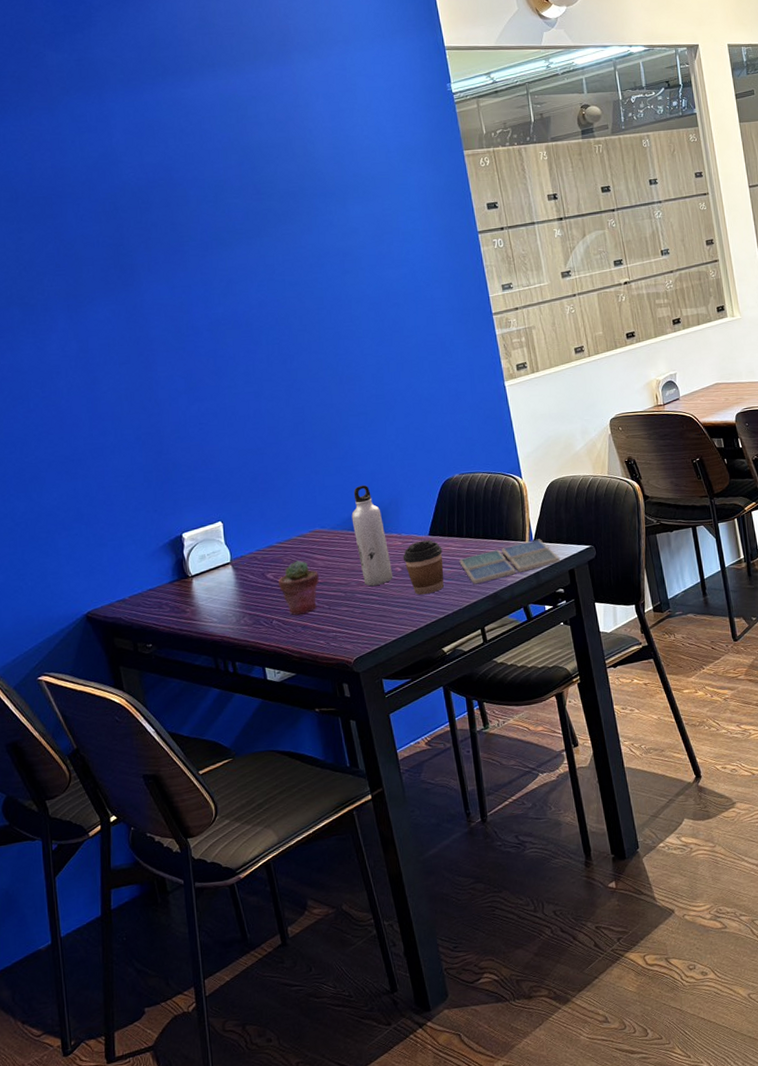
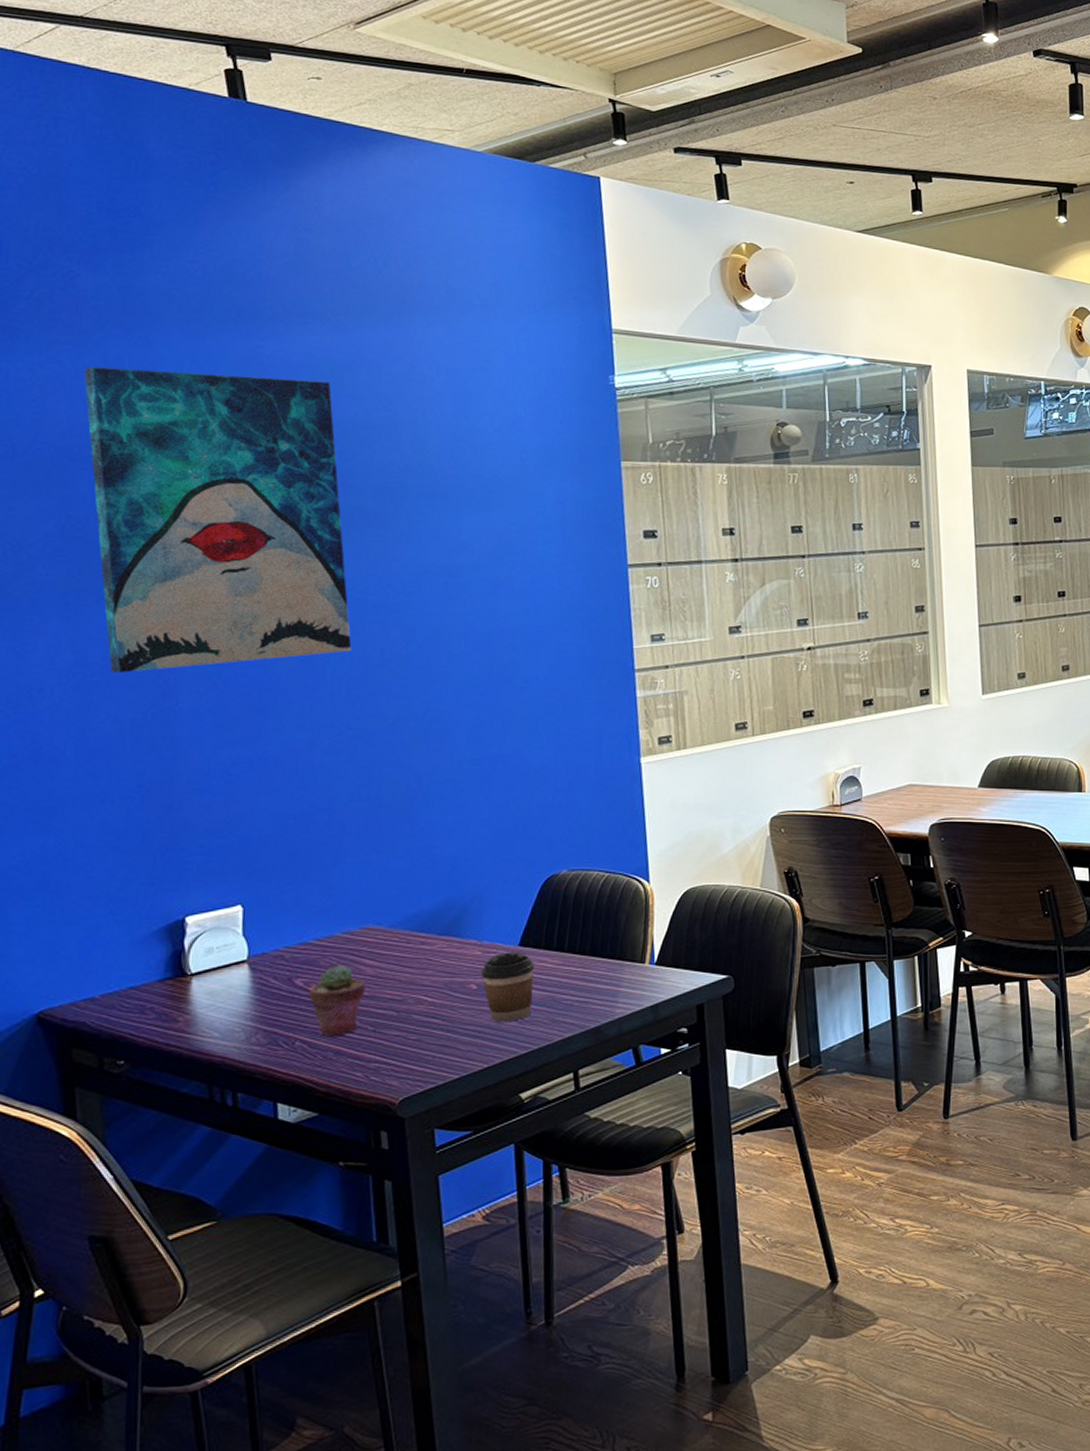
wall art: none [59,115,278,355] -> present [84,366,352,674]
water bottle: present [351,485,393,587] -> none [418,873,466,1007]
drink coaster: present [459,539,560,585] -> none [555,962,687,1014]

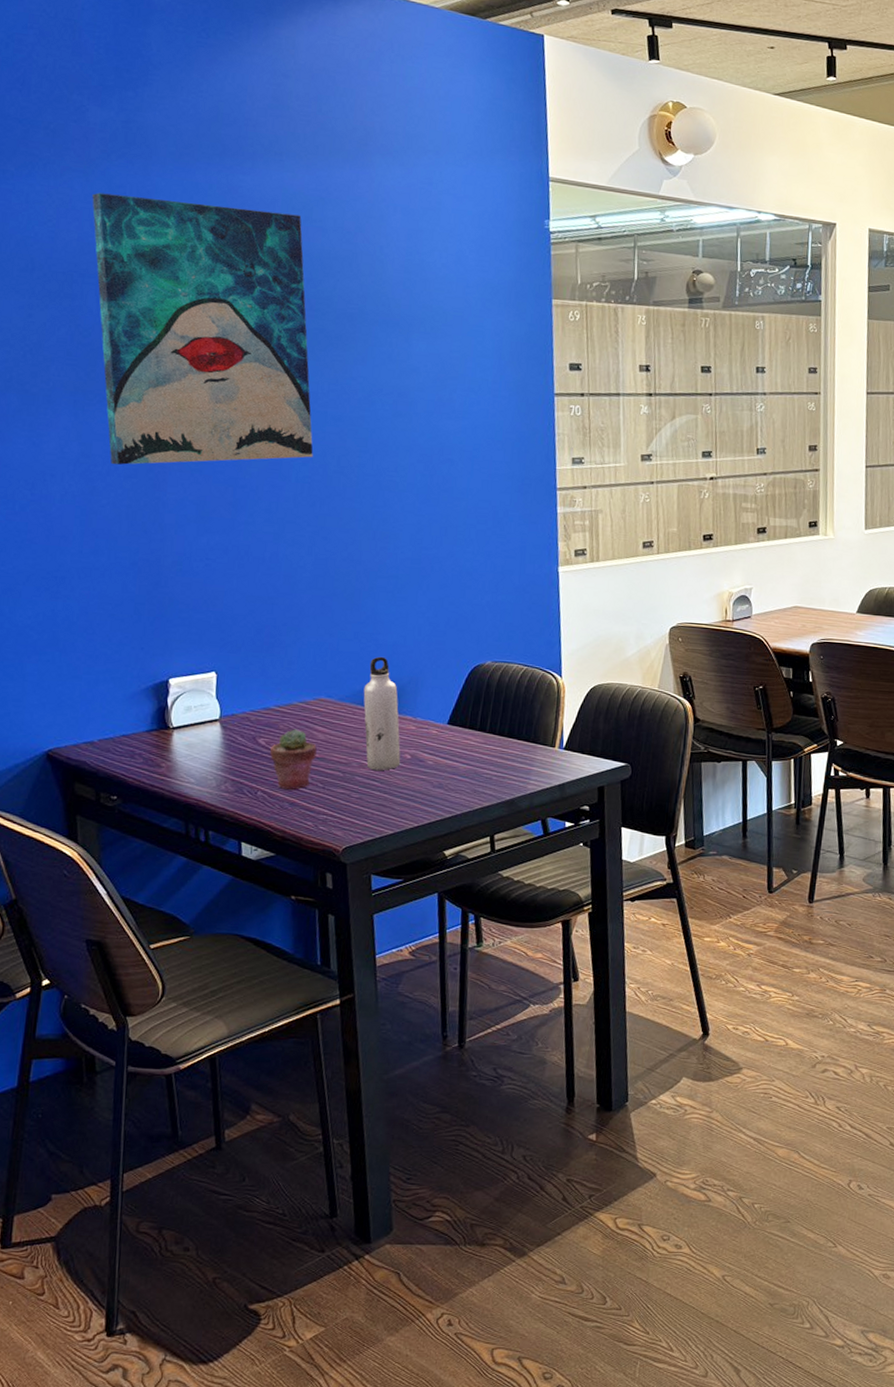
water bottle: none [418,873,466,1007] -> present [363,656,401,771]
coffee cup: present [480,952,535,1022] -> none [414,729,461,789]

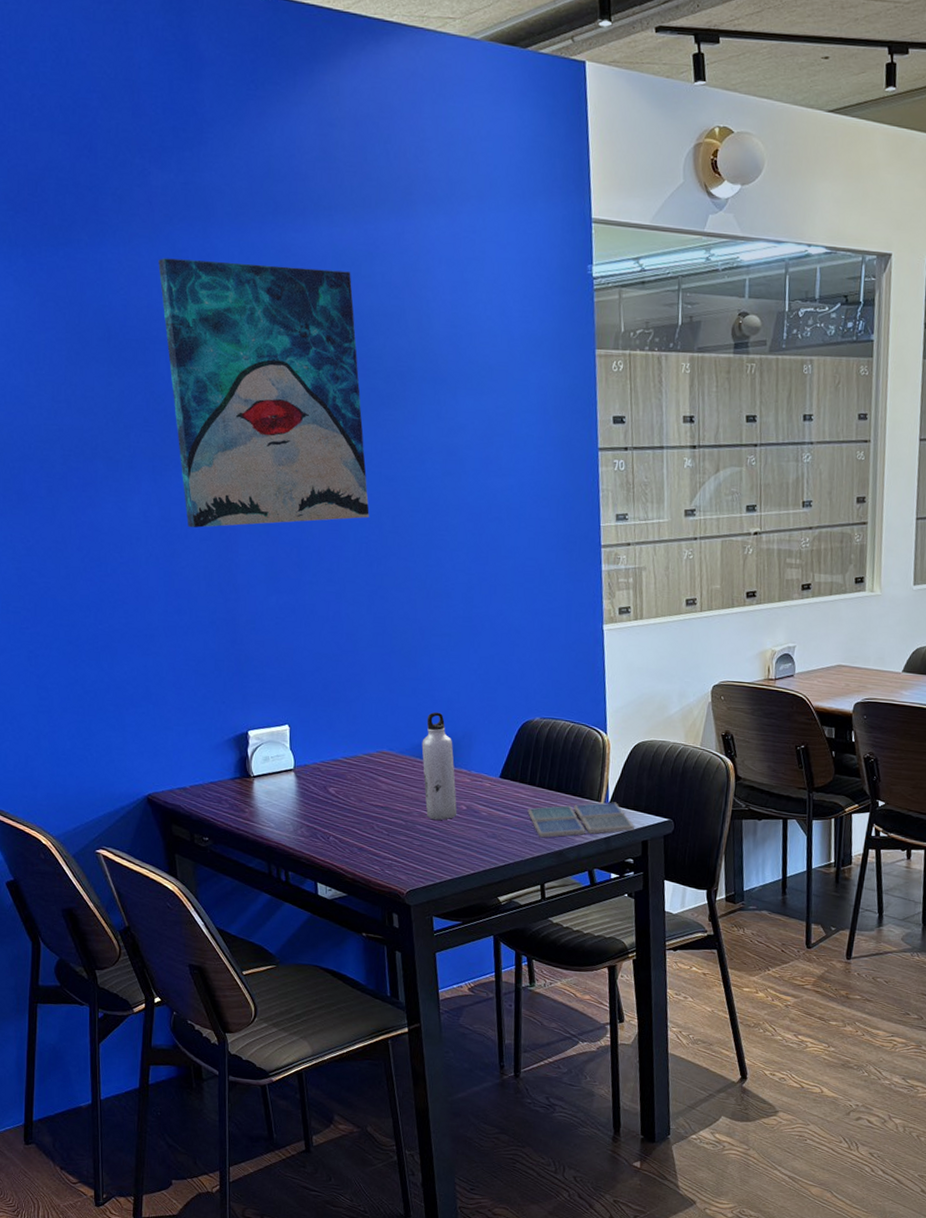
potted succulent: present [270,729,317,790] -> none [339,779,381,836]
drink coaster: none [477,747,590,787] -> present [528,802,634,838]

